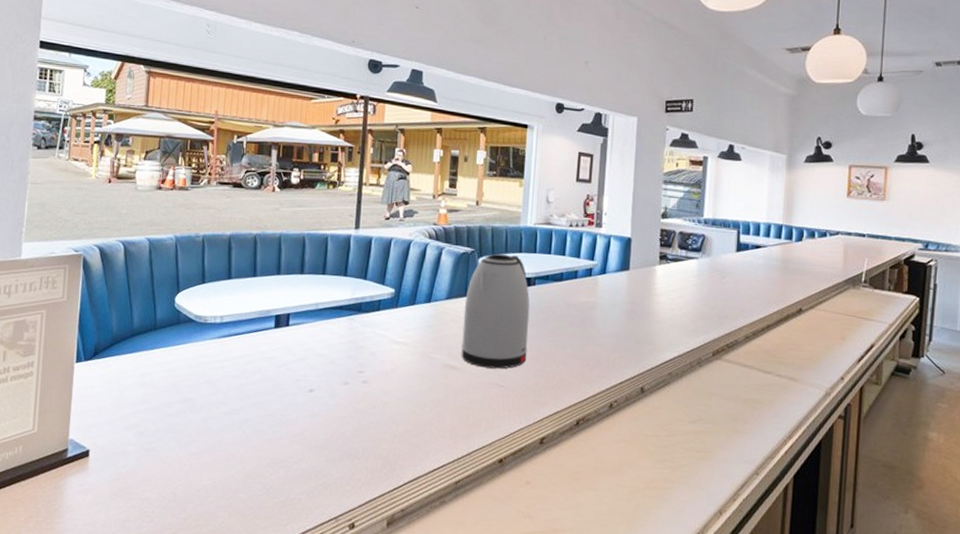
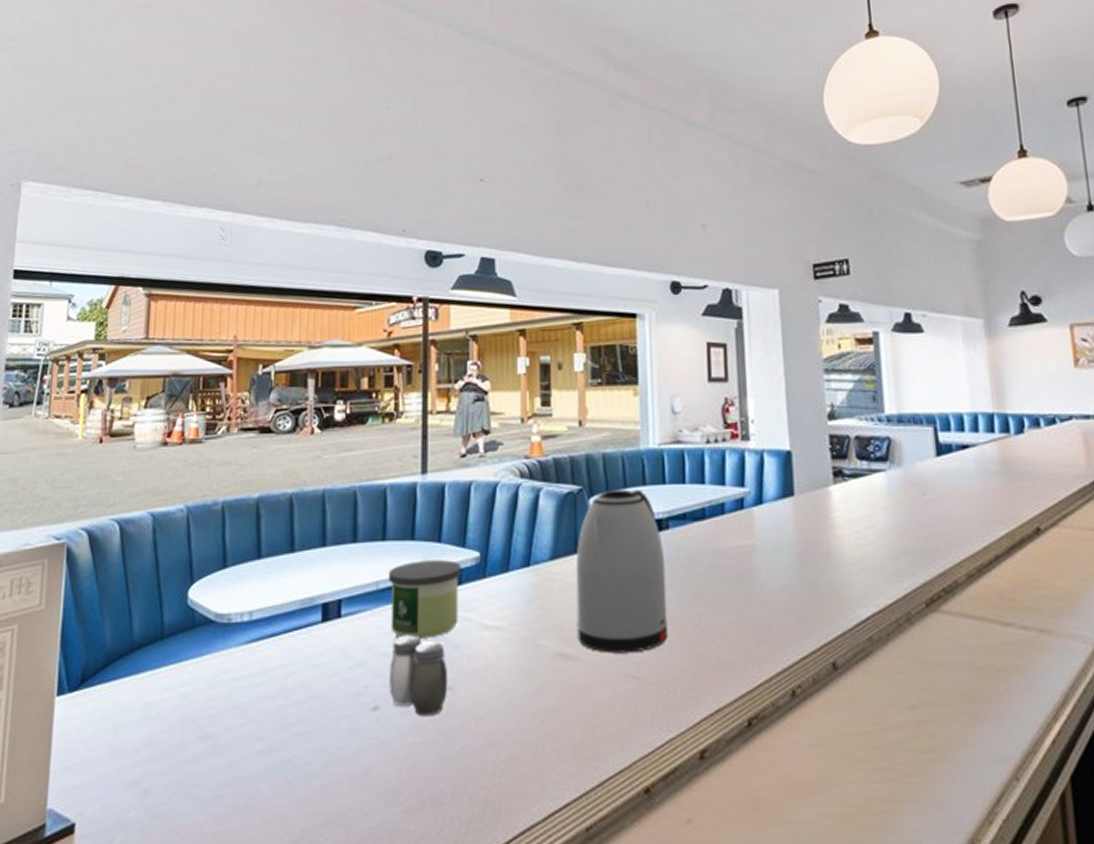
salt and pepper shaker: none [322,342,365,400] -> present [389,635,448,717]
candle: none [325,291,380,346] -> present [388,560,461,638]

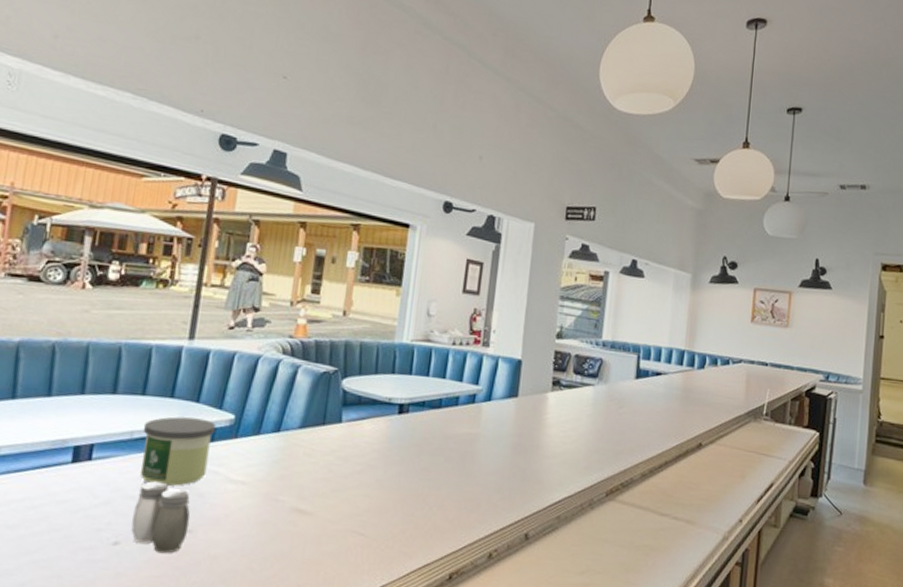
kettle: present [575,489,668,653] -> none [314,374,402,514]

